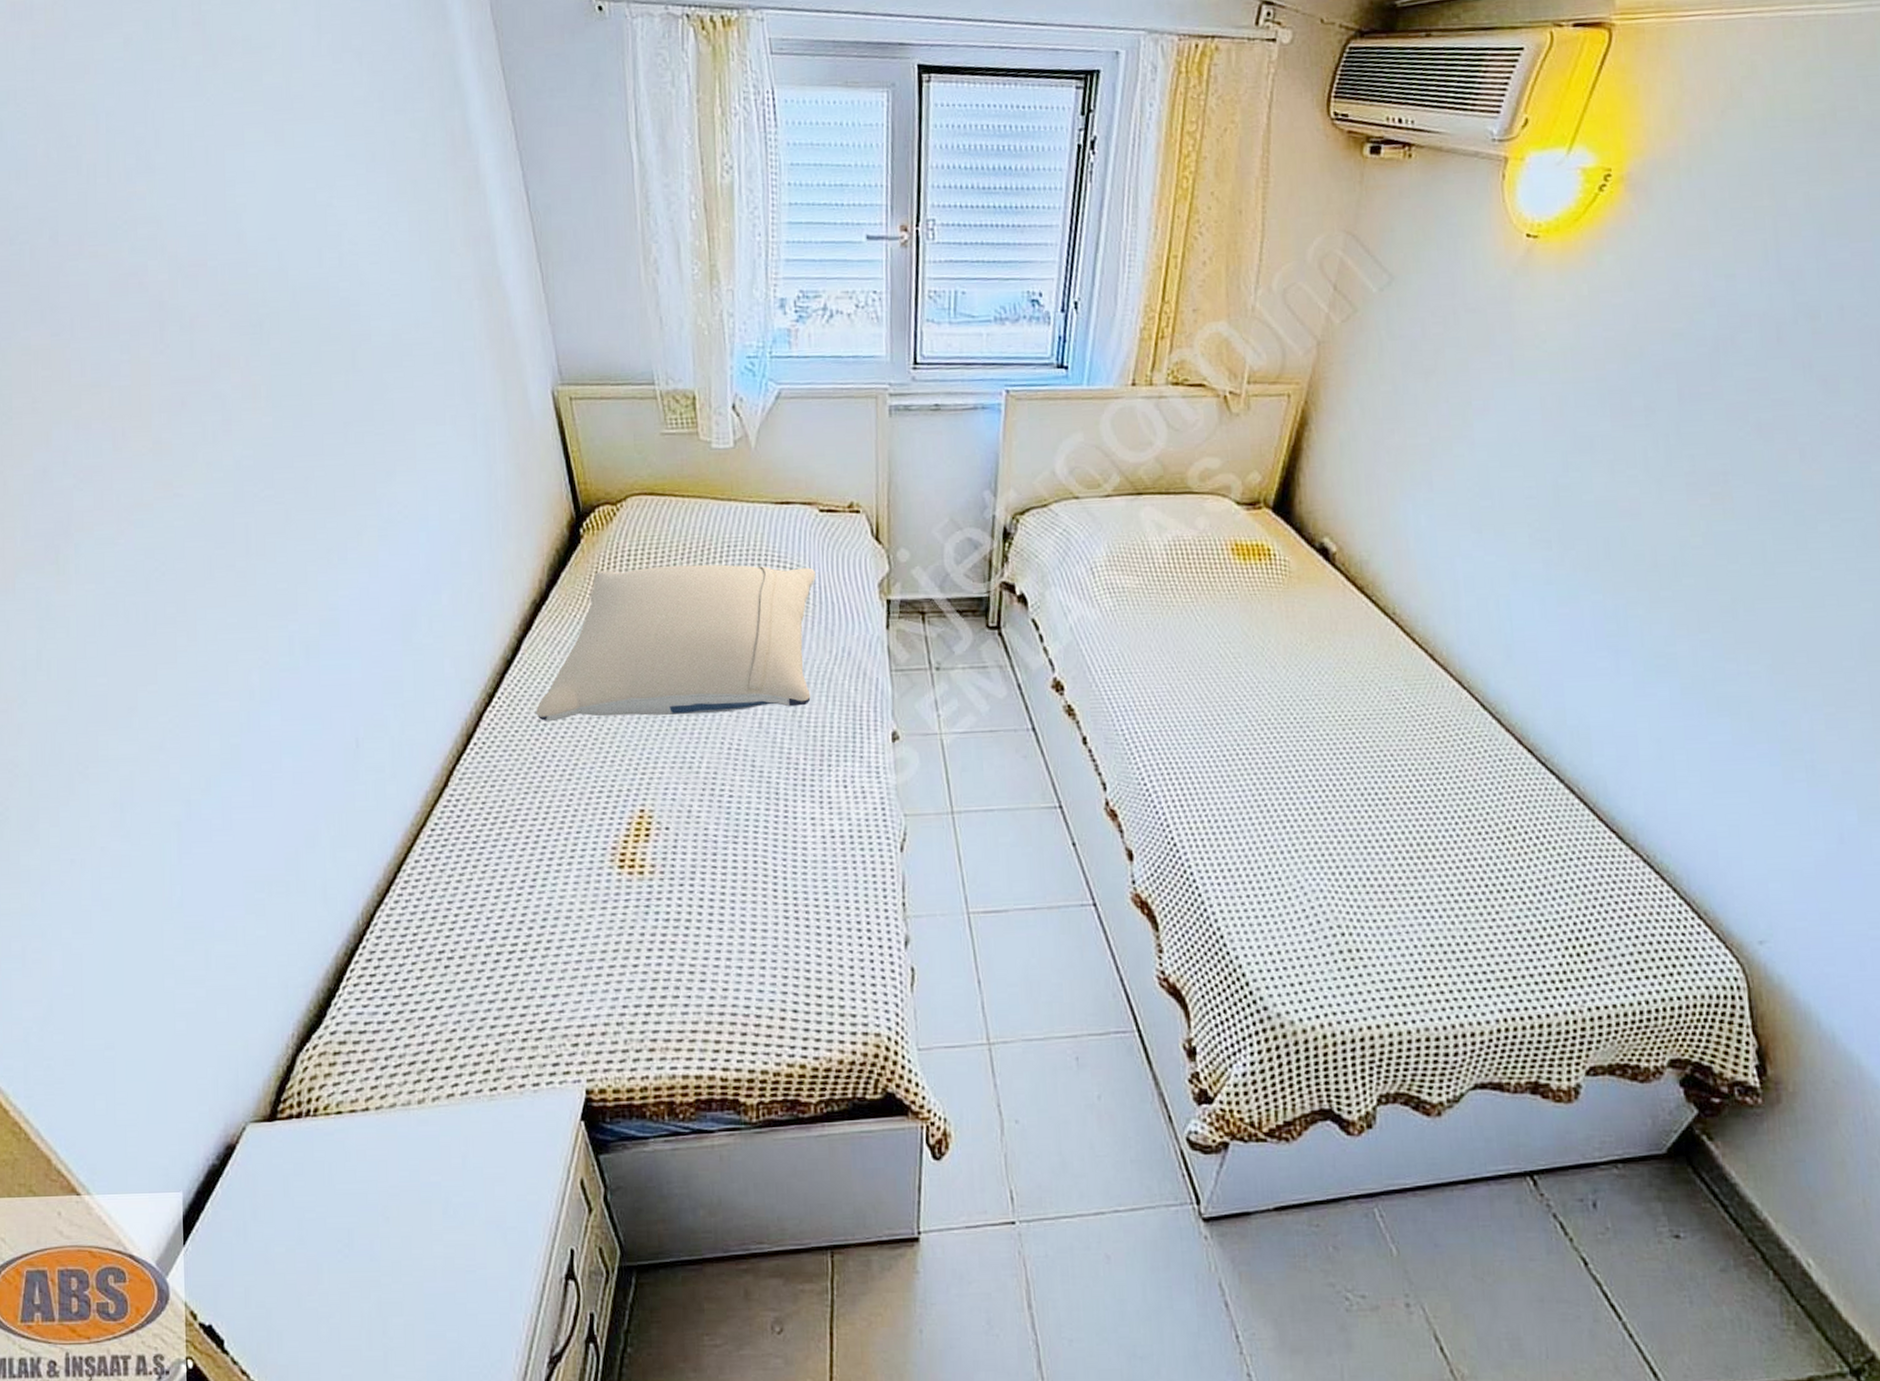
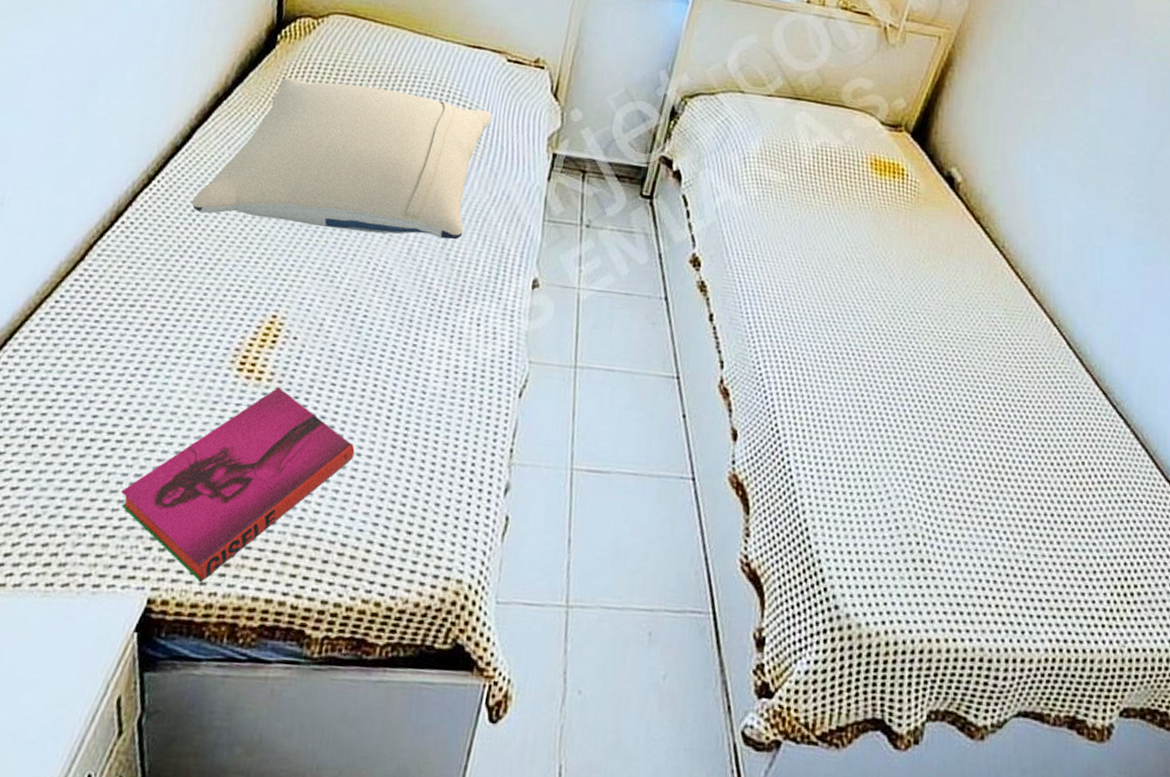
hardback book: none [538,877,750,1069] -> present [121,386,355,583]

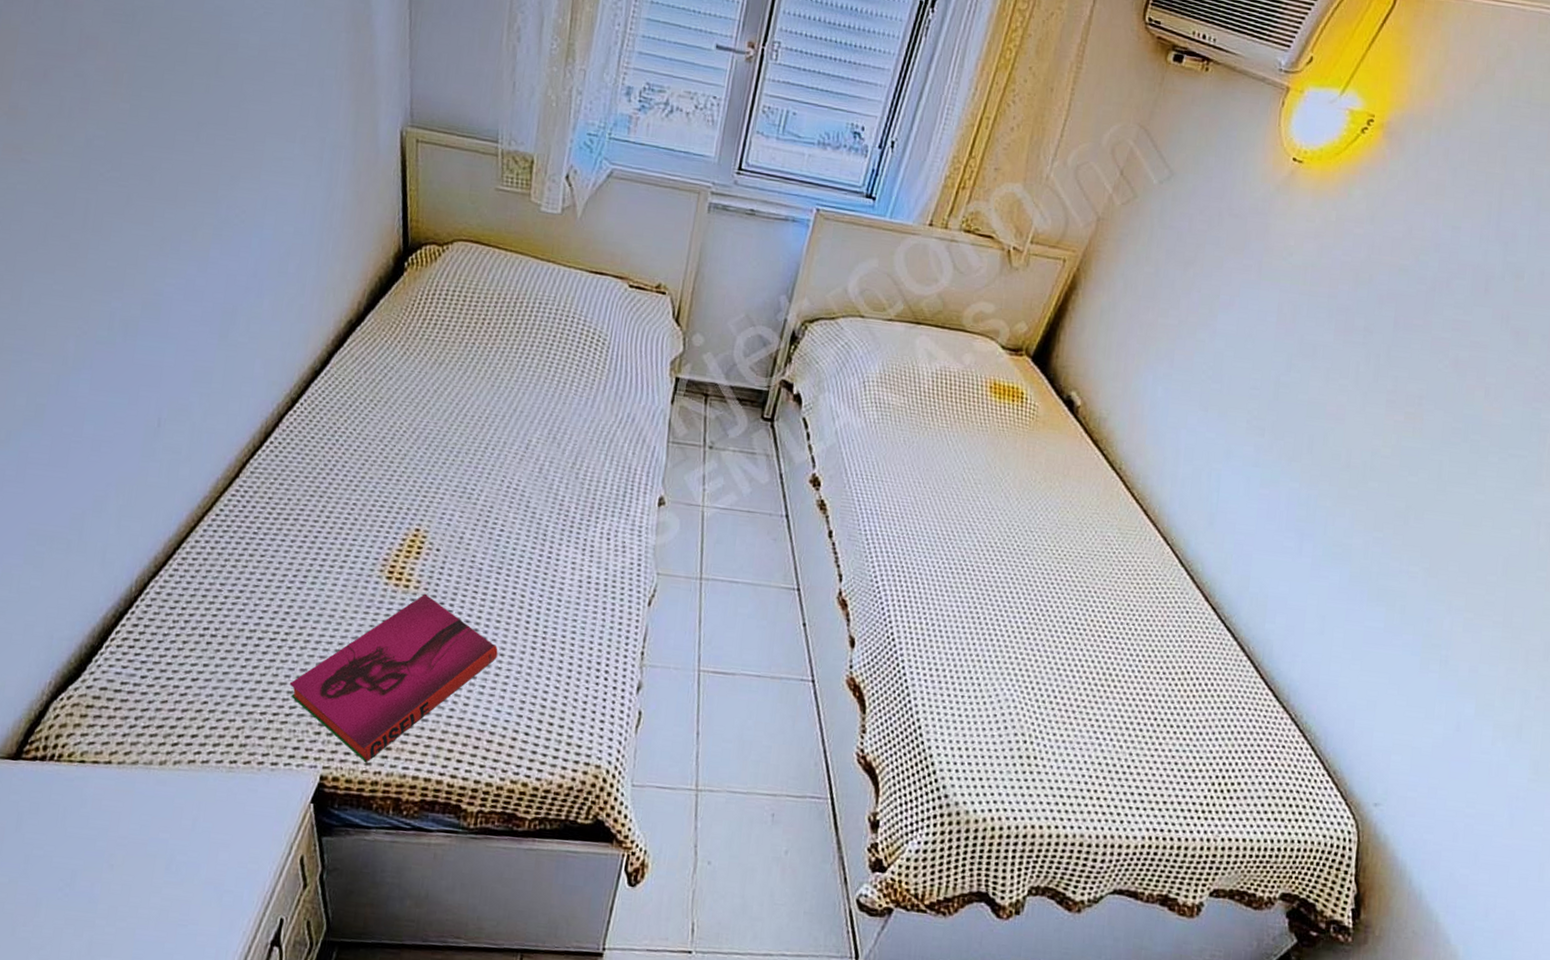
pillow: present [192,77,493,240] -> none [334,304,616,460]

